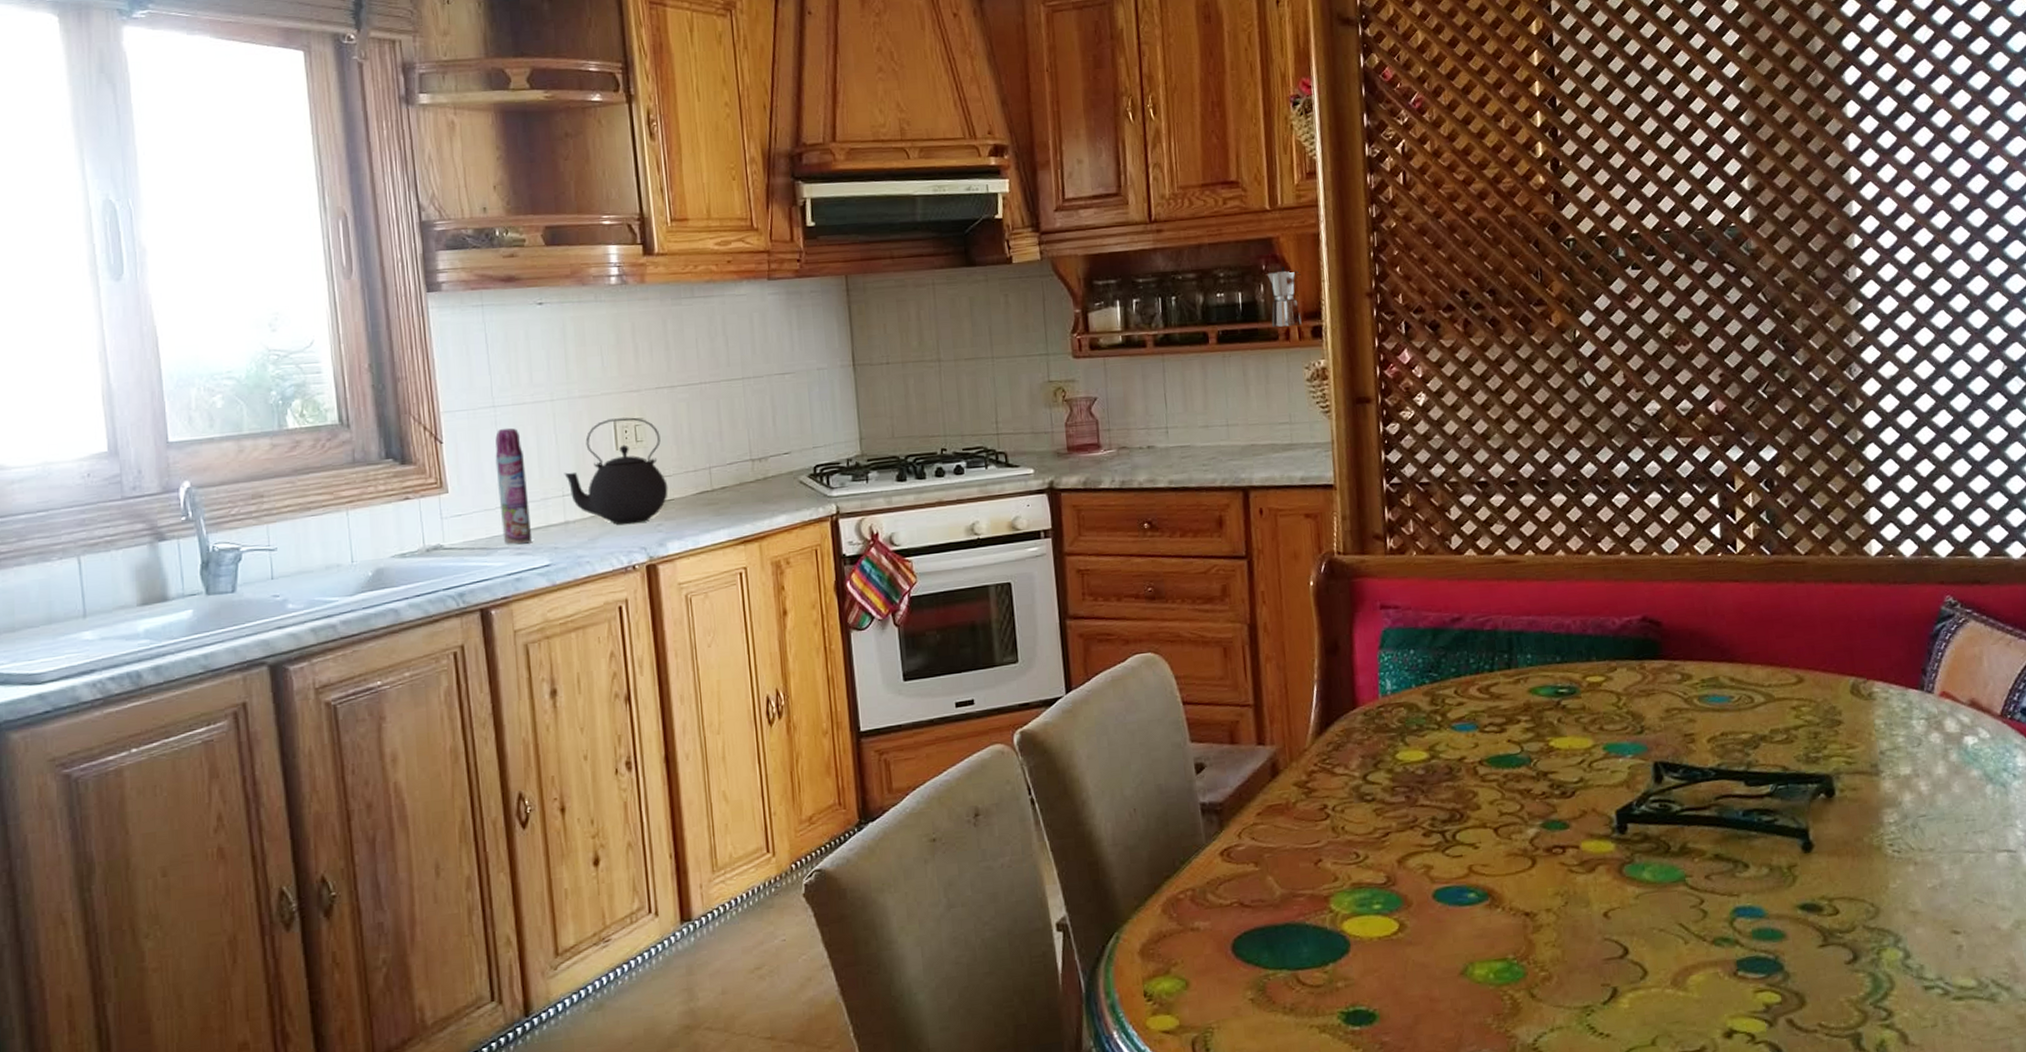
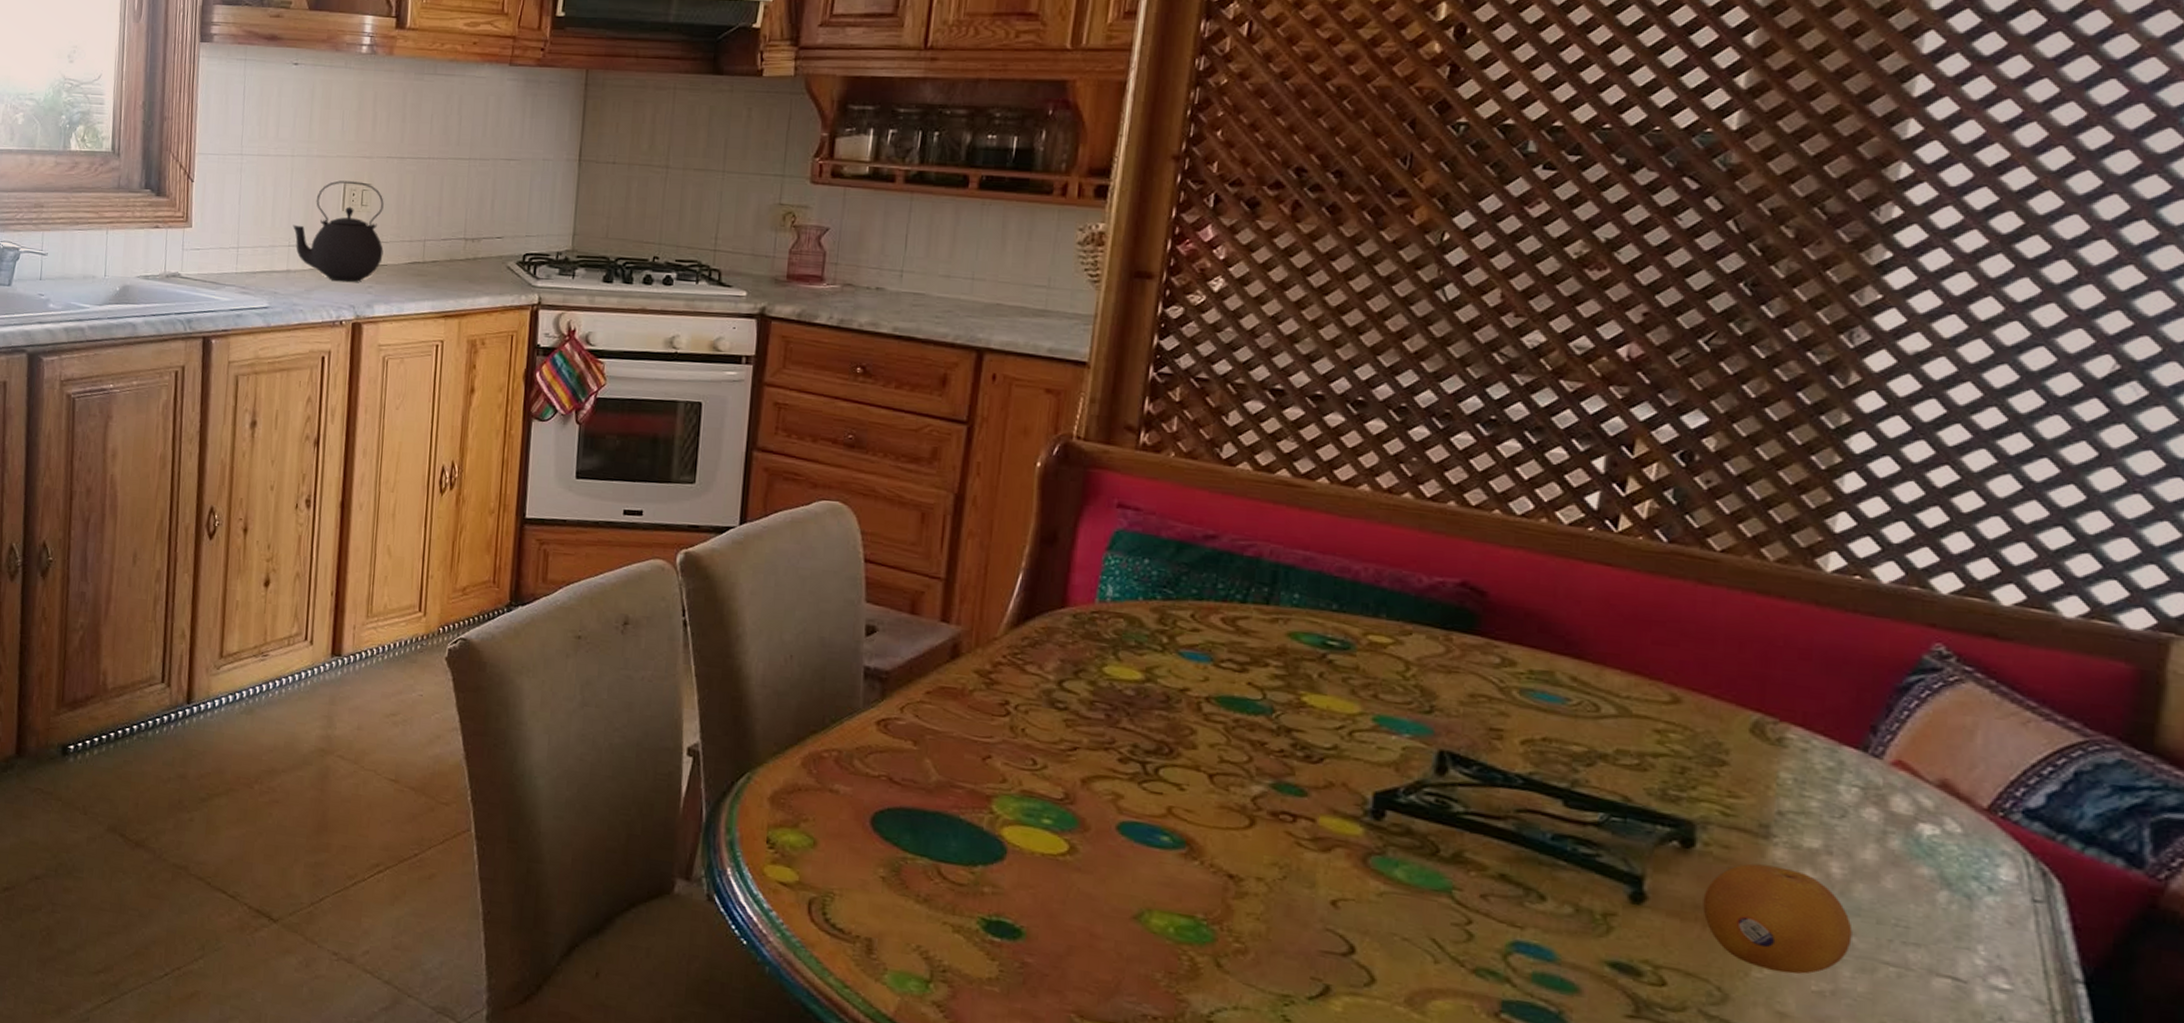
whipped cream can: present [495,427,533,545] -> none [231,175,261,285]
moka pot: present [1265,266,1302,327] -> none [1046,114,1095,183]
fruit: none [1848,795,1944,880] -> present [1703,863,1853,974]

